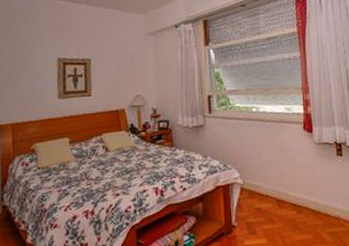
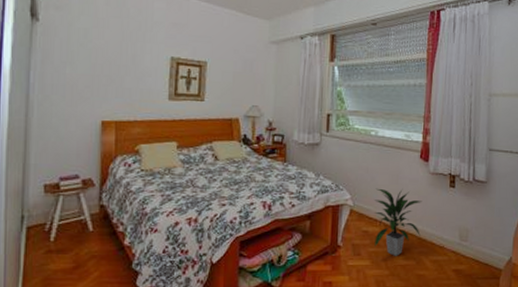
indoor plant: none [263,162,314,232] -> present [374,188,423,256]

